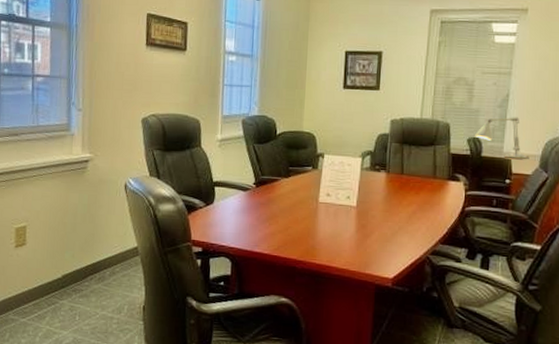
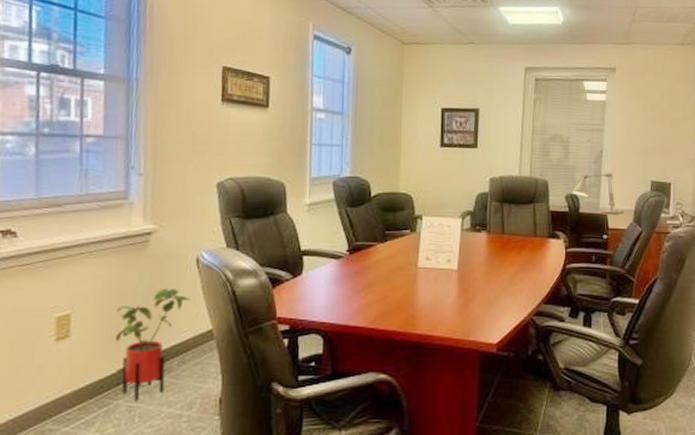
house plant: none [61,209,119,303] -> present [116,289,190,402]

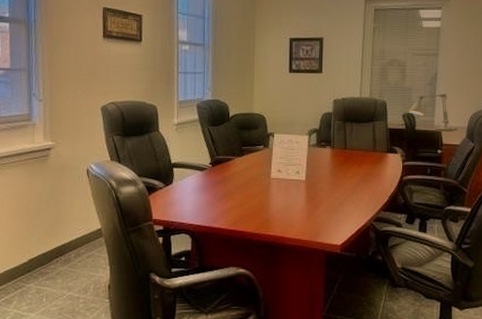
house plant: present [116,289,190,402] -> none [26,195,83,285]

